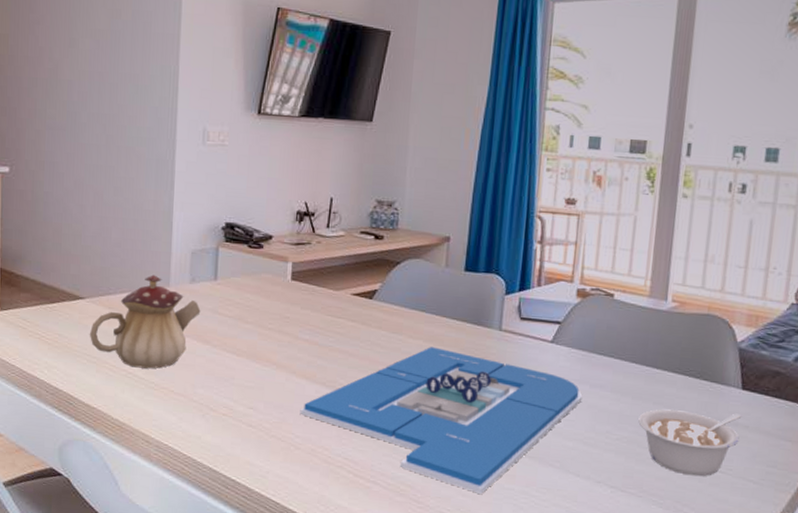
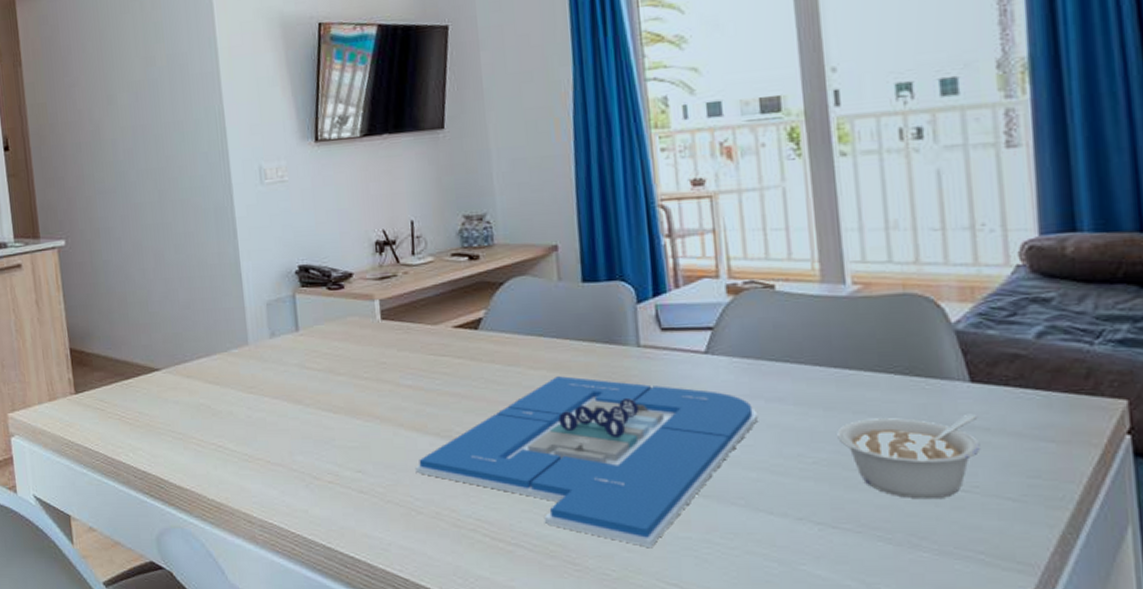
teapot: present [89,275,201,369] -> none [170,334,287,440]

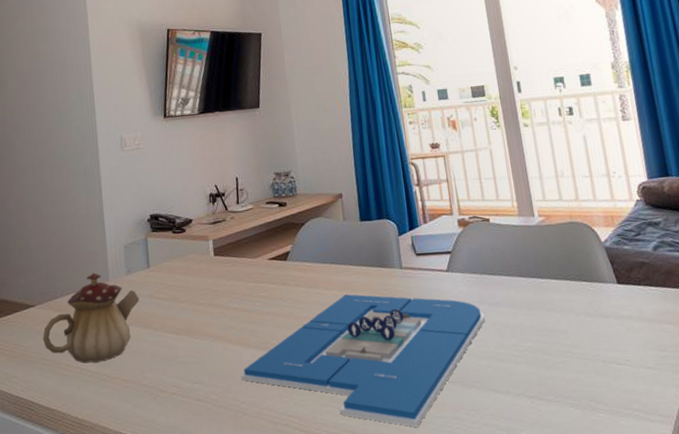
teapot: none [170,334,287,440] -> present [42,273,140,363]
legume: present [837,413,981,500] -> none [537,306,629,373]

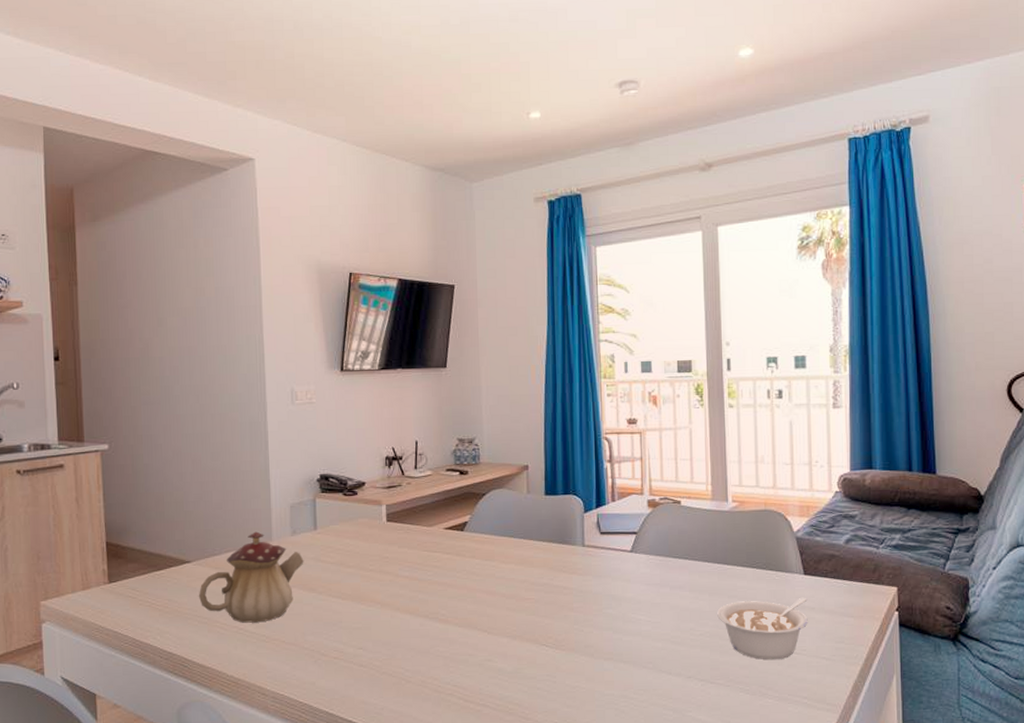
board game: present [241,294,485,428] -> none [407,569,664,704]
legume: none [537,306,629,373] -> present [717,597,808,660]

